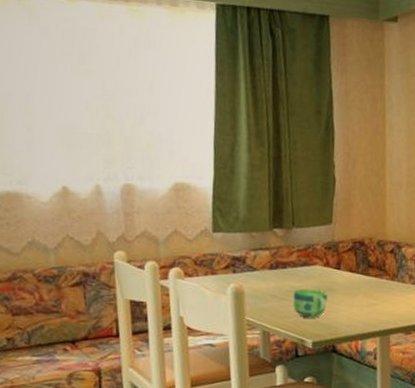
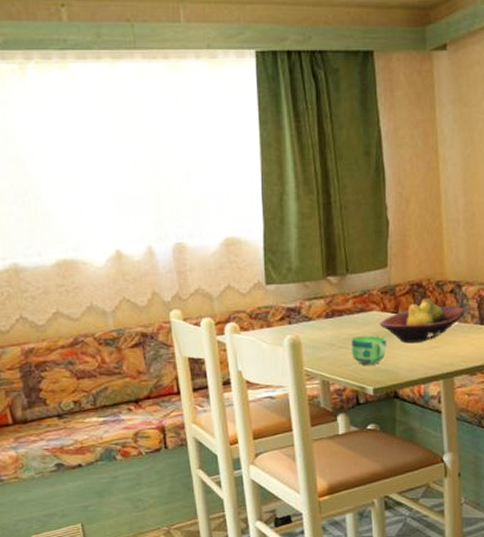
fruit bowl: none [322,256,404,300] -> present [380,298,466,343]

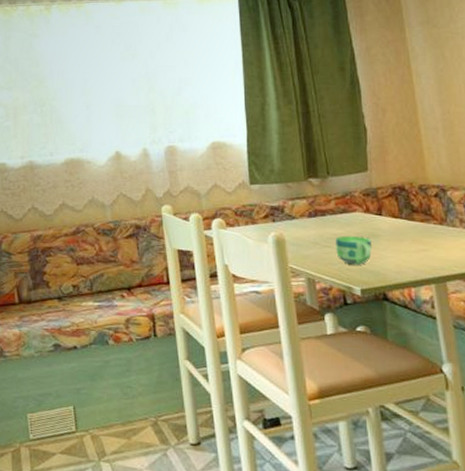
fruit bowl: present [380,298,466,343] -> none [364,201,453,245]

